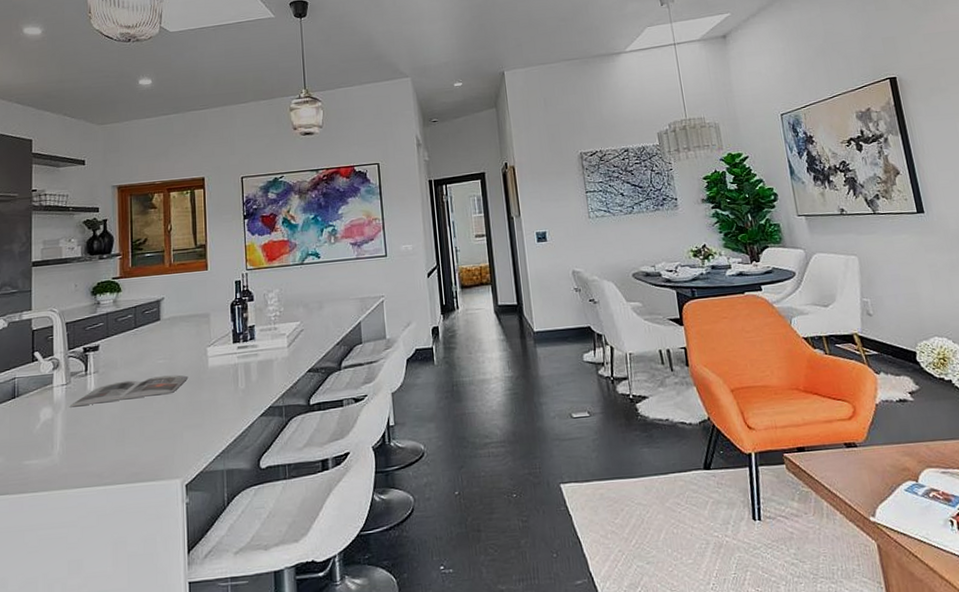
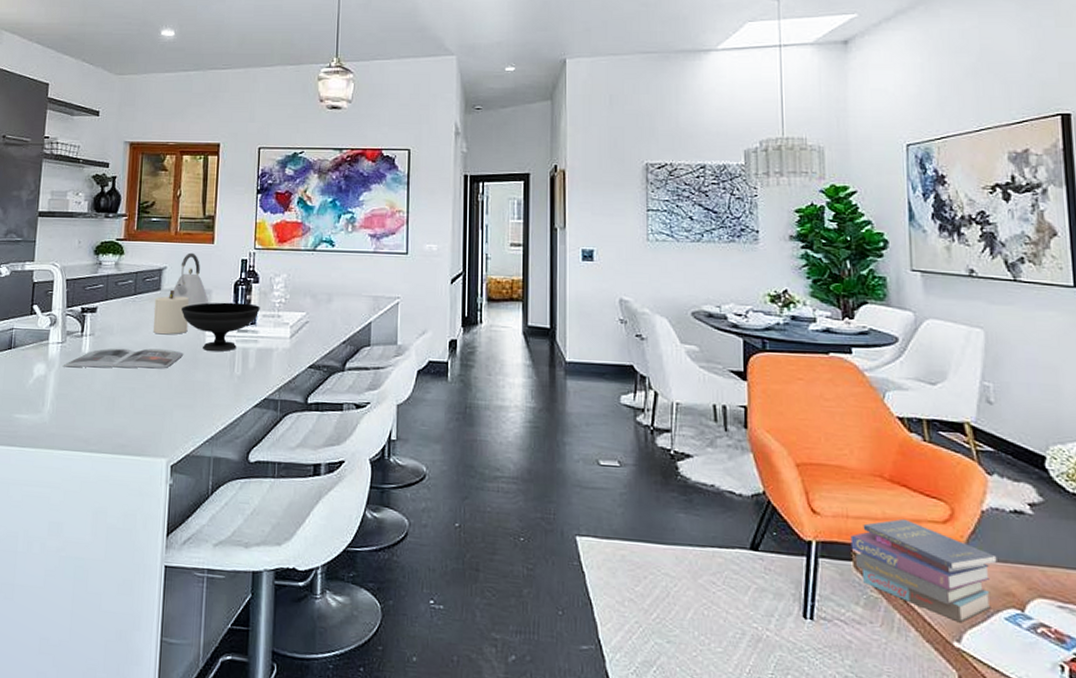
candle: none [155,318,190,362] -> present [153,289,190,335]
kettle: none [172,281,208,331] -> present [173,252,209,306]
bowl: none [181,320,257,371] -> present [180,302,260,352]
books: none [780,421,894,501] -> present [850,518,997,623]

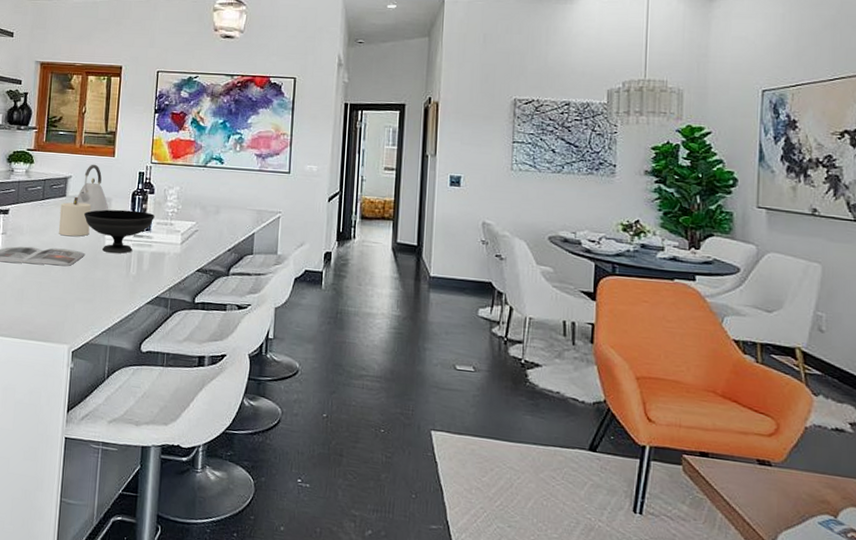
books: present [850,518,997,623] -> none [681,430,816,525]

